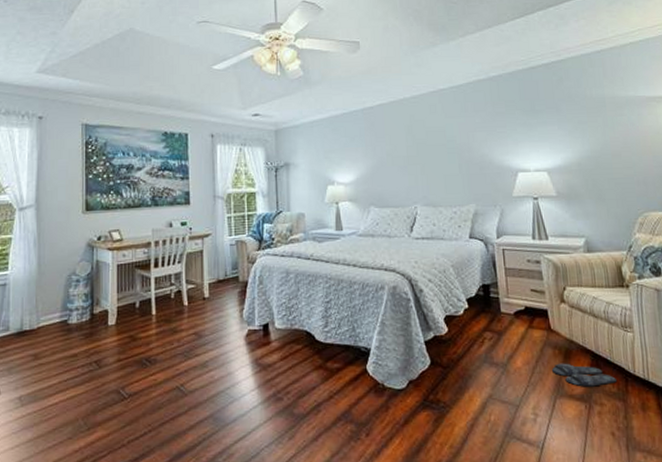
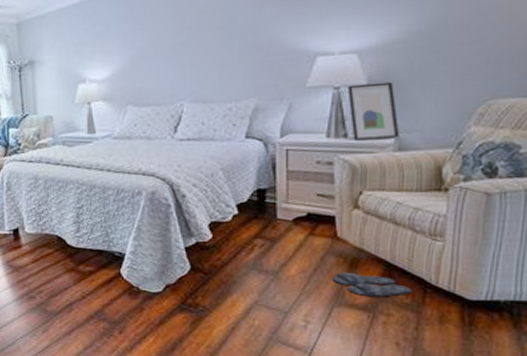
picture frame: none [543,195,587,243] -> present [348,81,400,141]

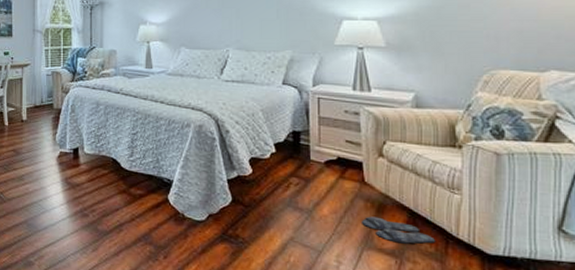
picture frame: present [348,81,400,141] -> none [370,46,416,96]

